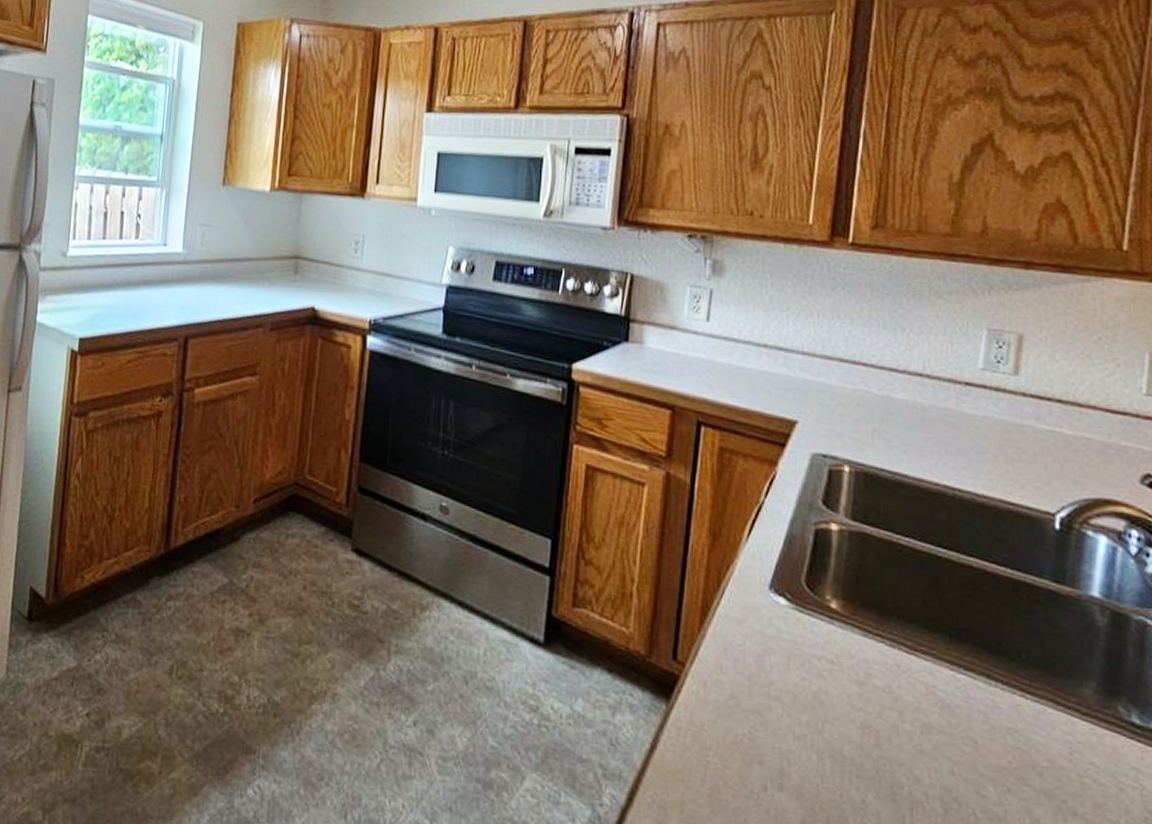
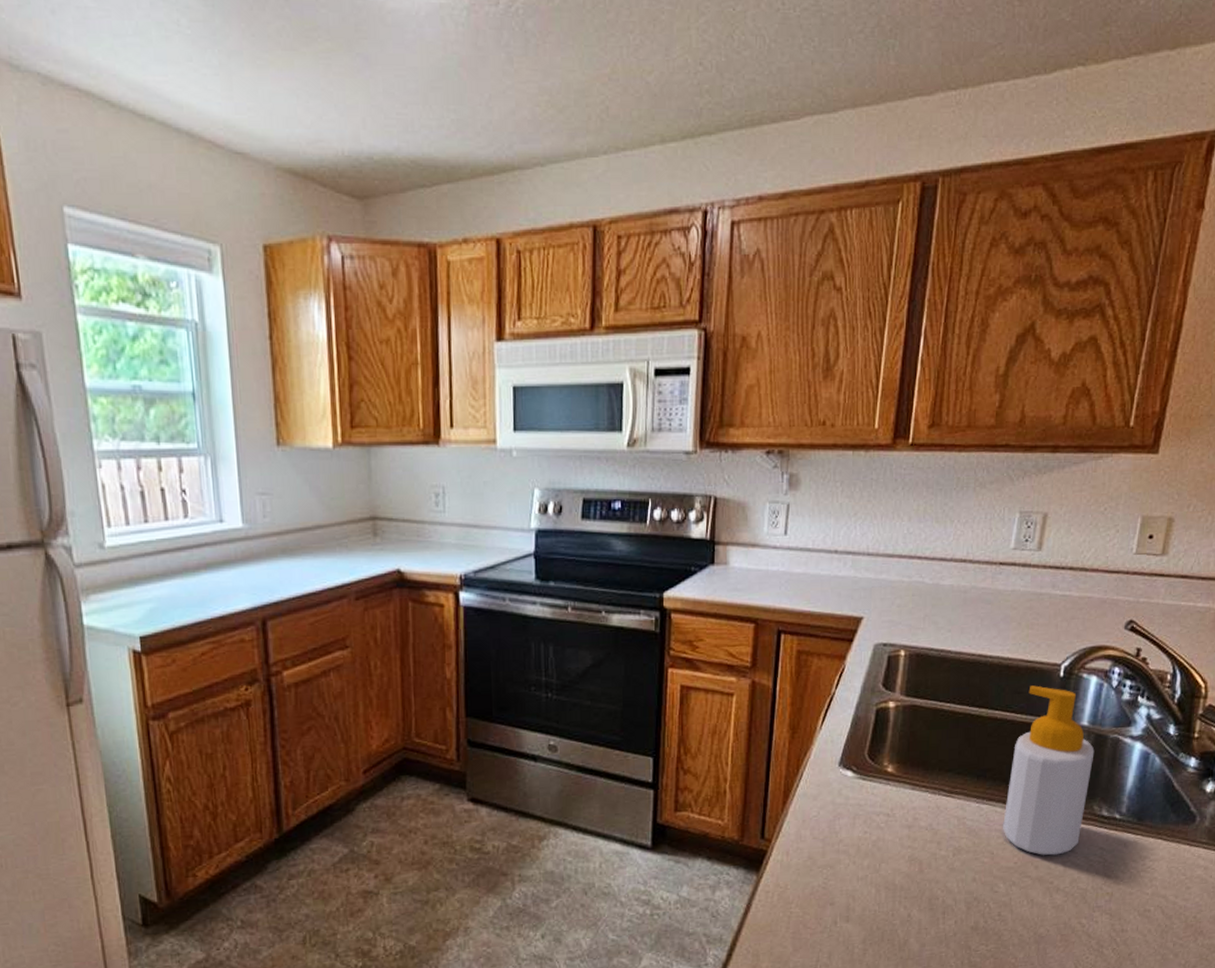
soap bottle: none [988,534,1113,765] -> present [1003,685,1095,856]

